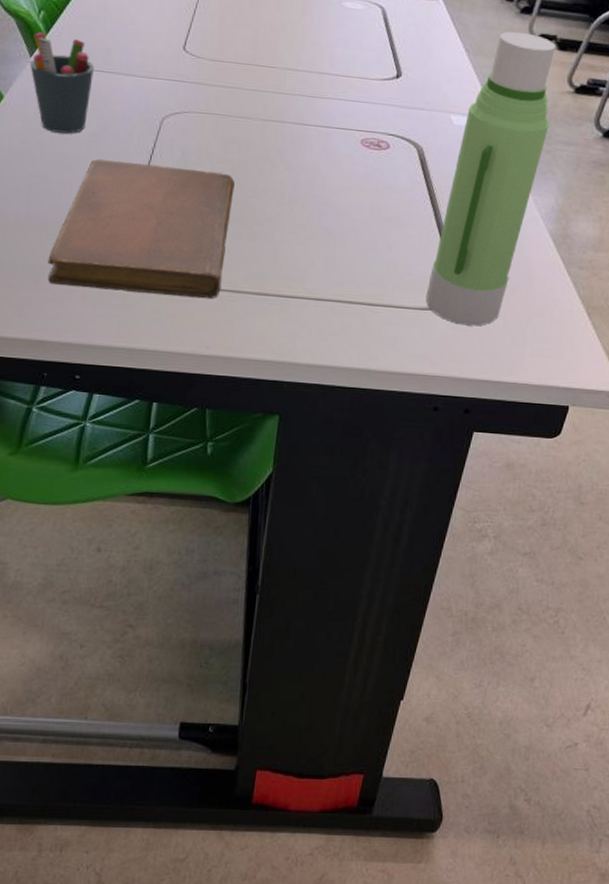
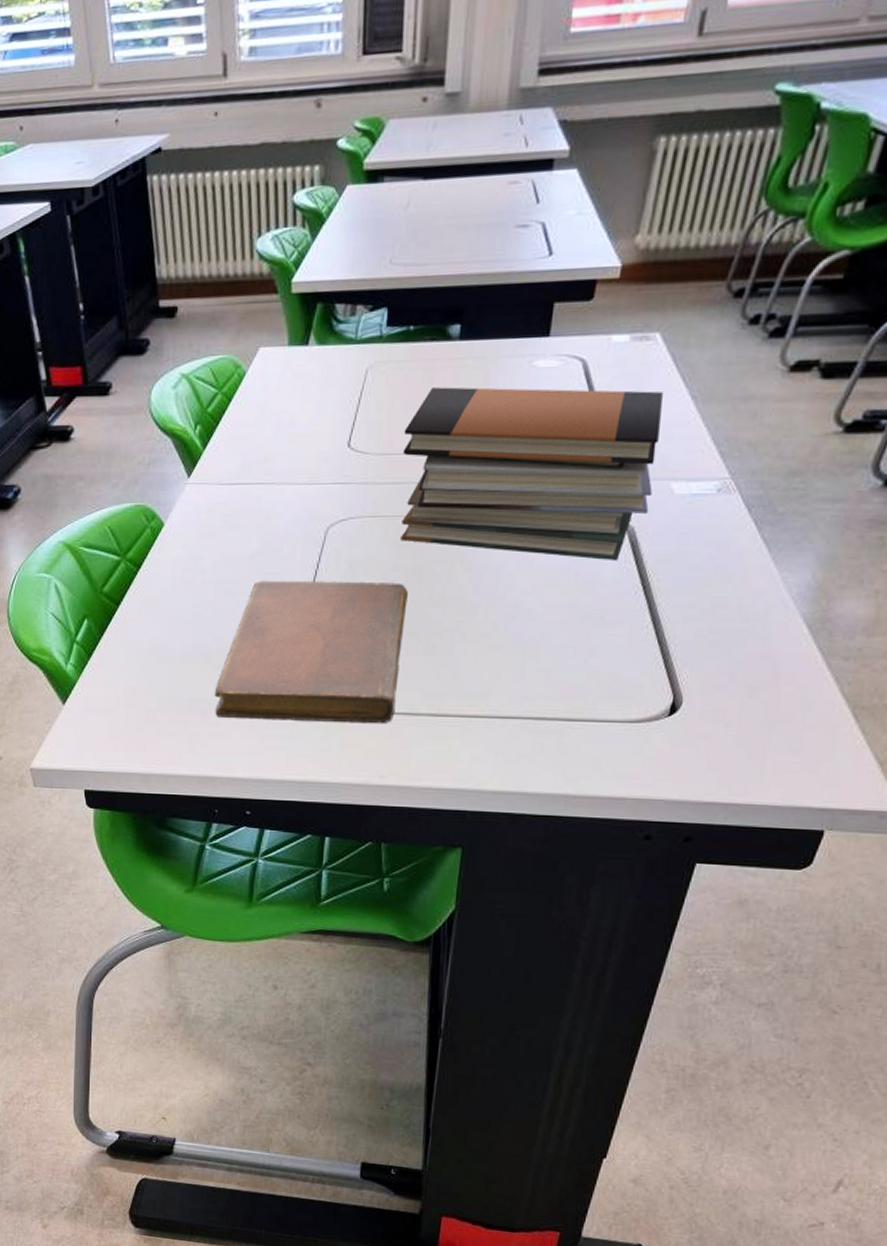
pen holder: present [30,31,94,134] -> none [188,448,253,557]
book stack: none [229,10,444,173] -> present [401,387,663,560]
water bottle: present [426,31,556,326] -> none [636,362,818,739]

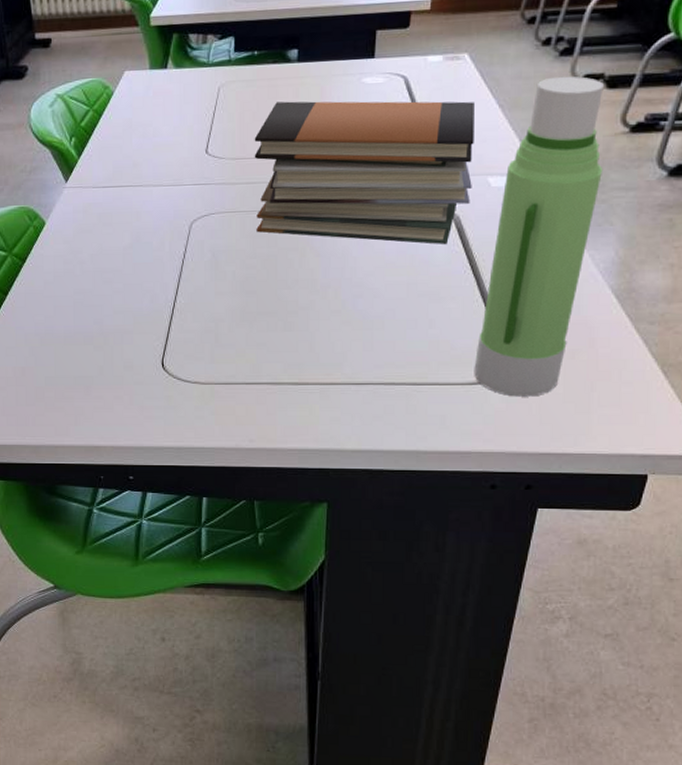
notebook: present [214,580,408,724] -> none [96,268,265,394]
water bottle: none [636,362,818,739] -> present [474,76,604,397]

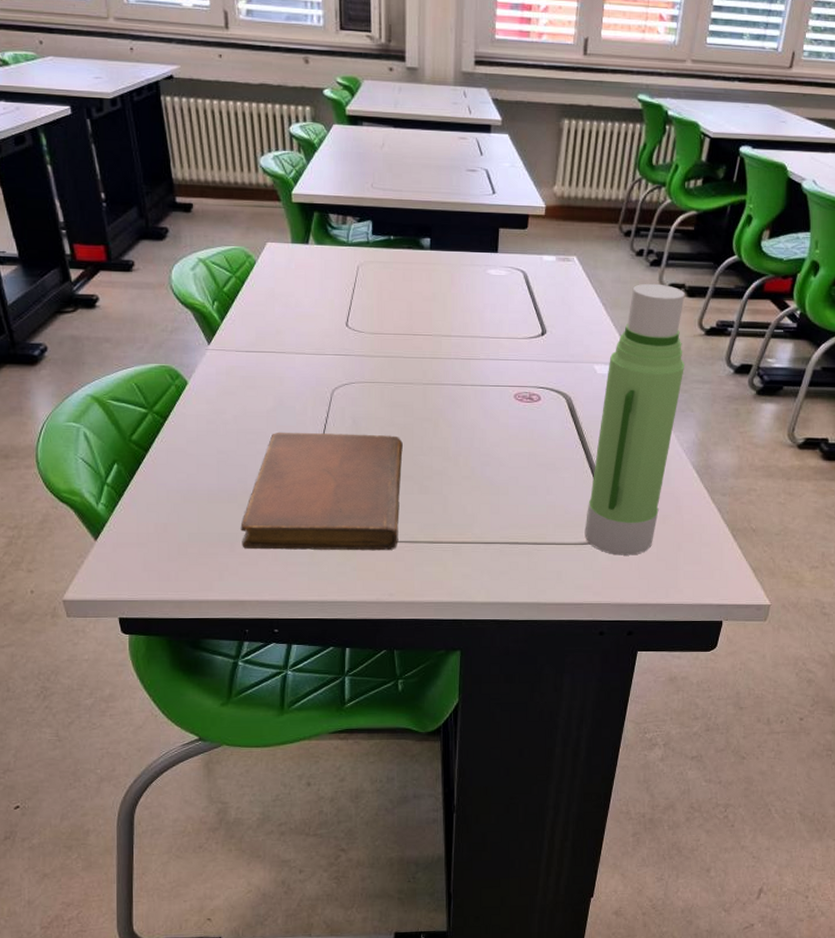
notebook: none [96,268,265,394] -> present [240,432,403,551]
book stack: present [254,101,474,244] -> none [391,284,582,421]

